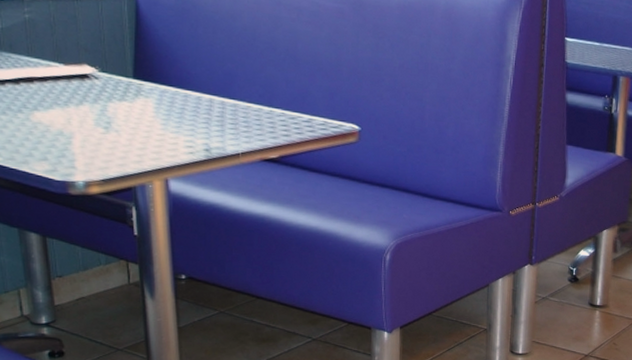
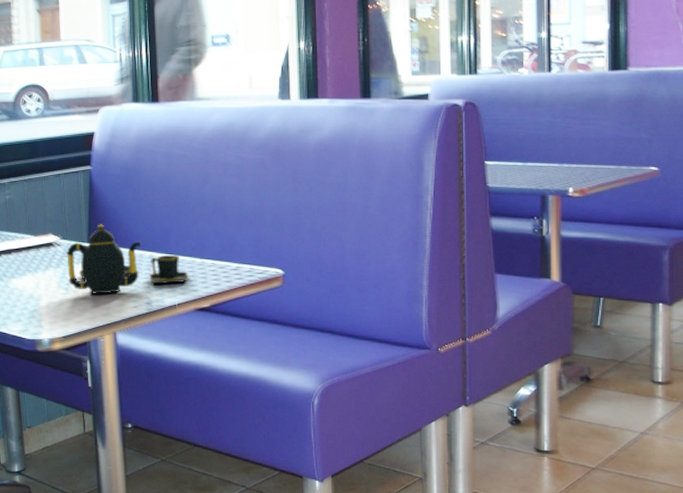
teapot: none [105,59,255,137] -> present [66,224,189,294]

